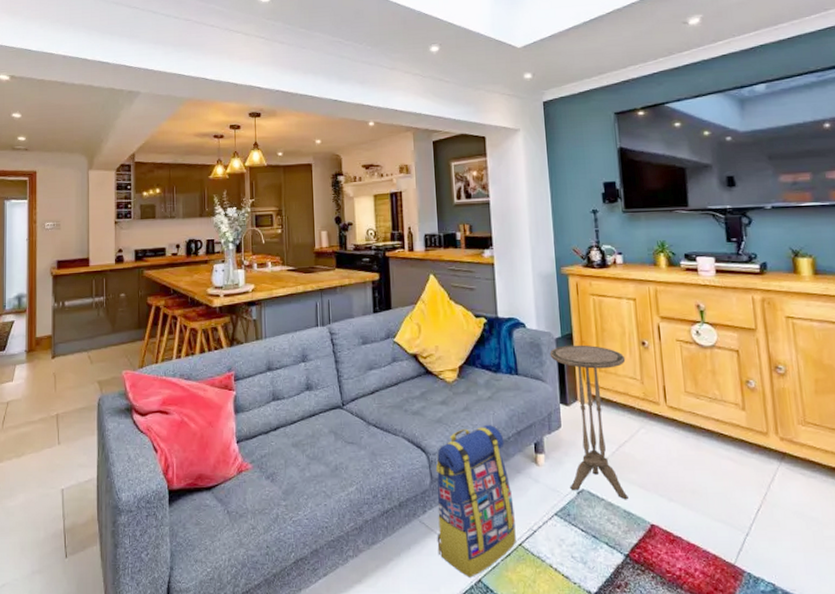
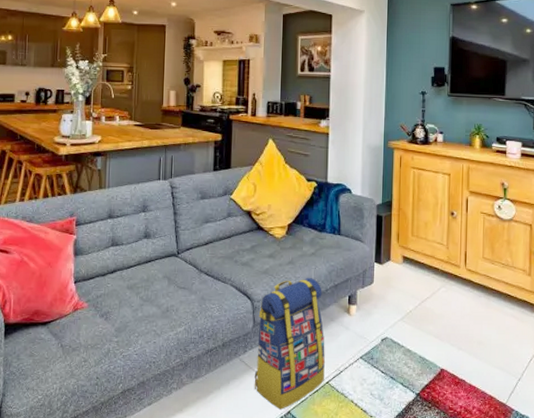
side table: present [549,345,628,500] -> none [370,211,436,348]

